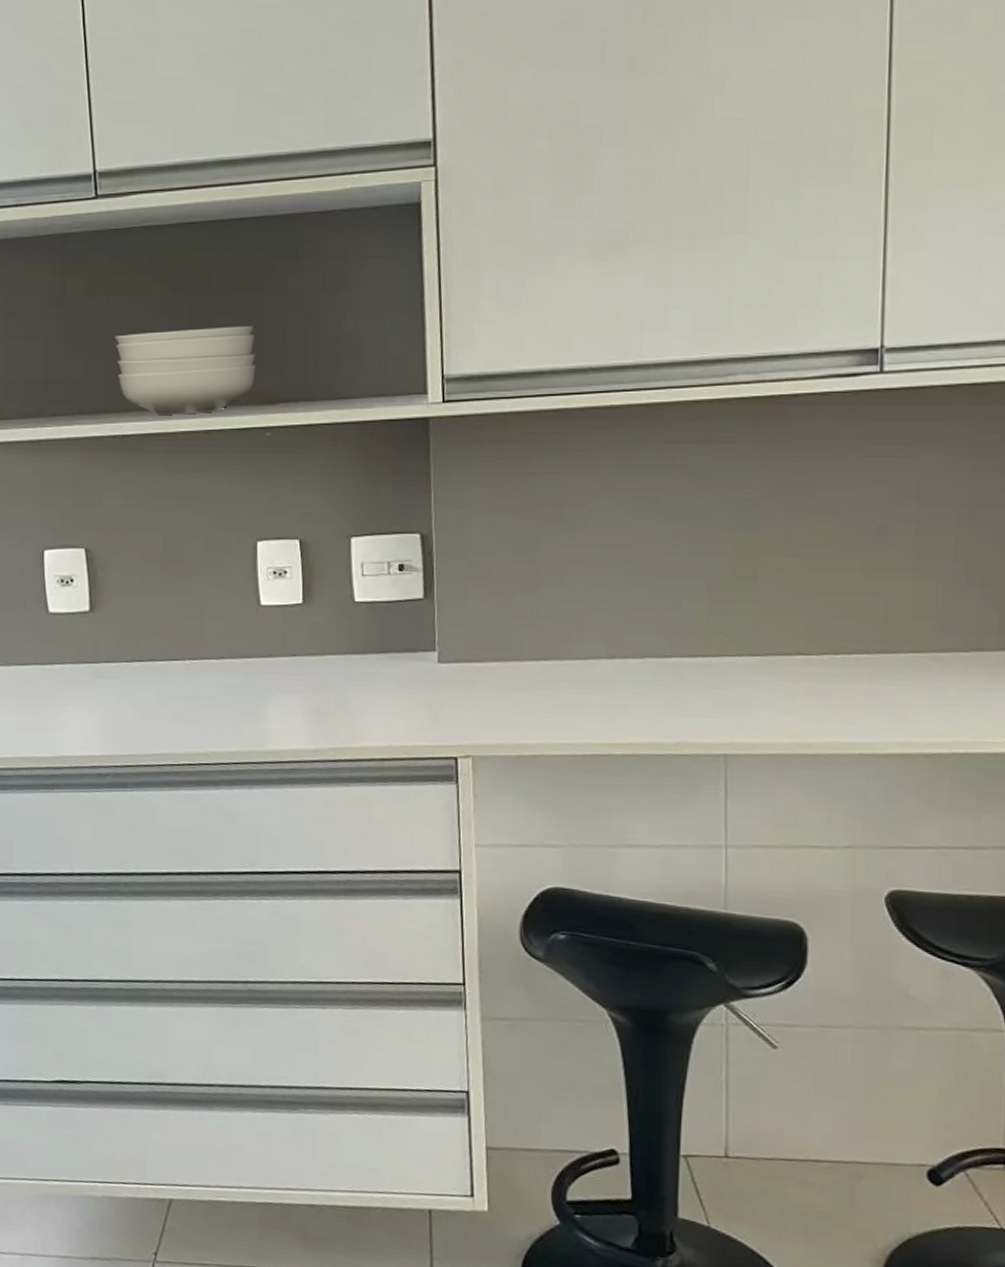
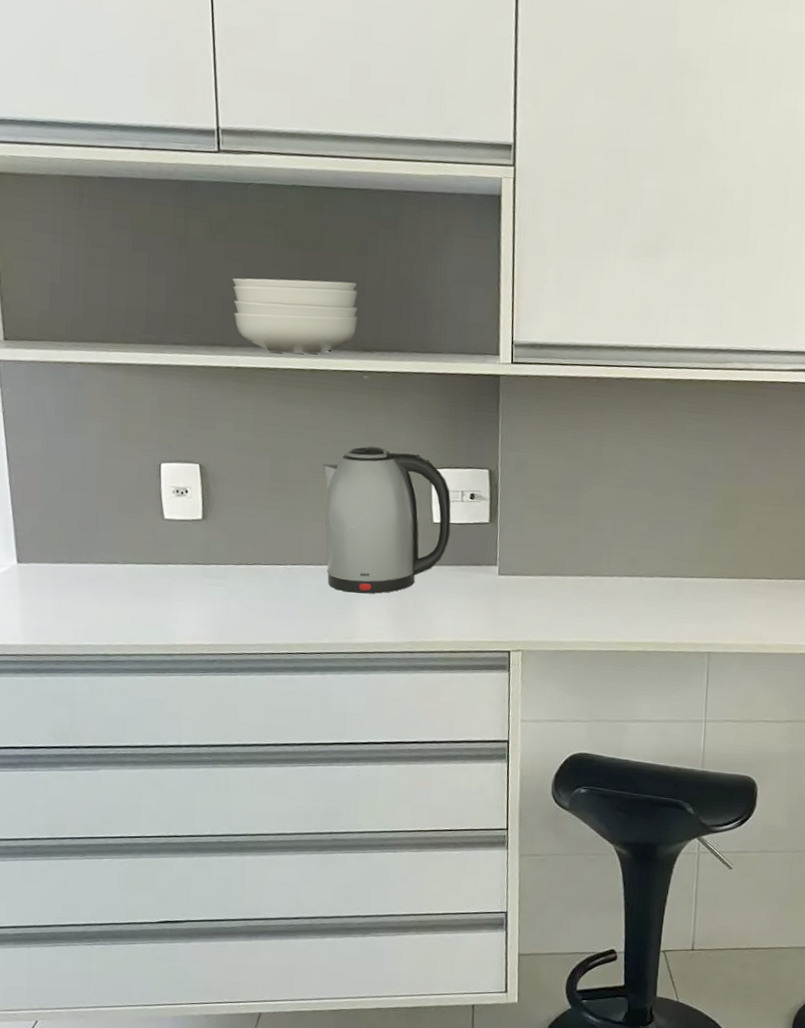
kettle: none [222,515,377,691] -> present [322,446,451,594]

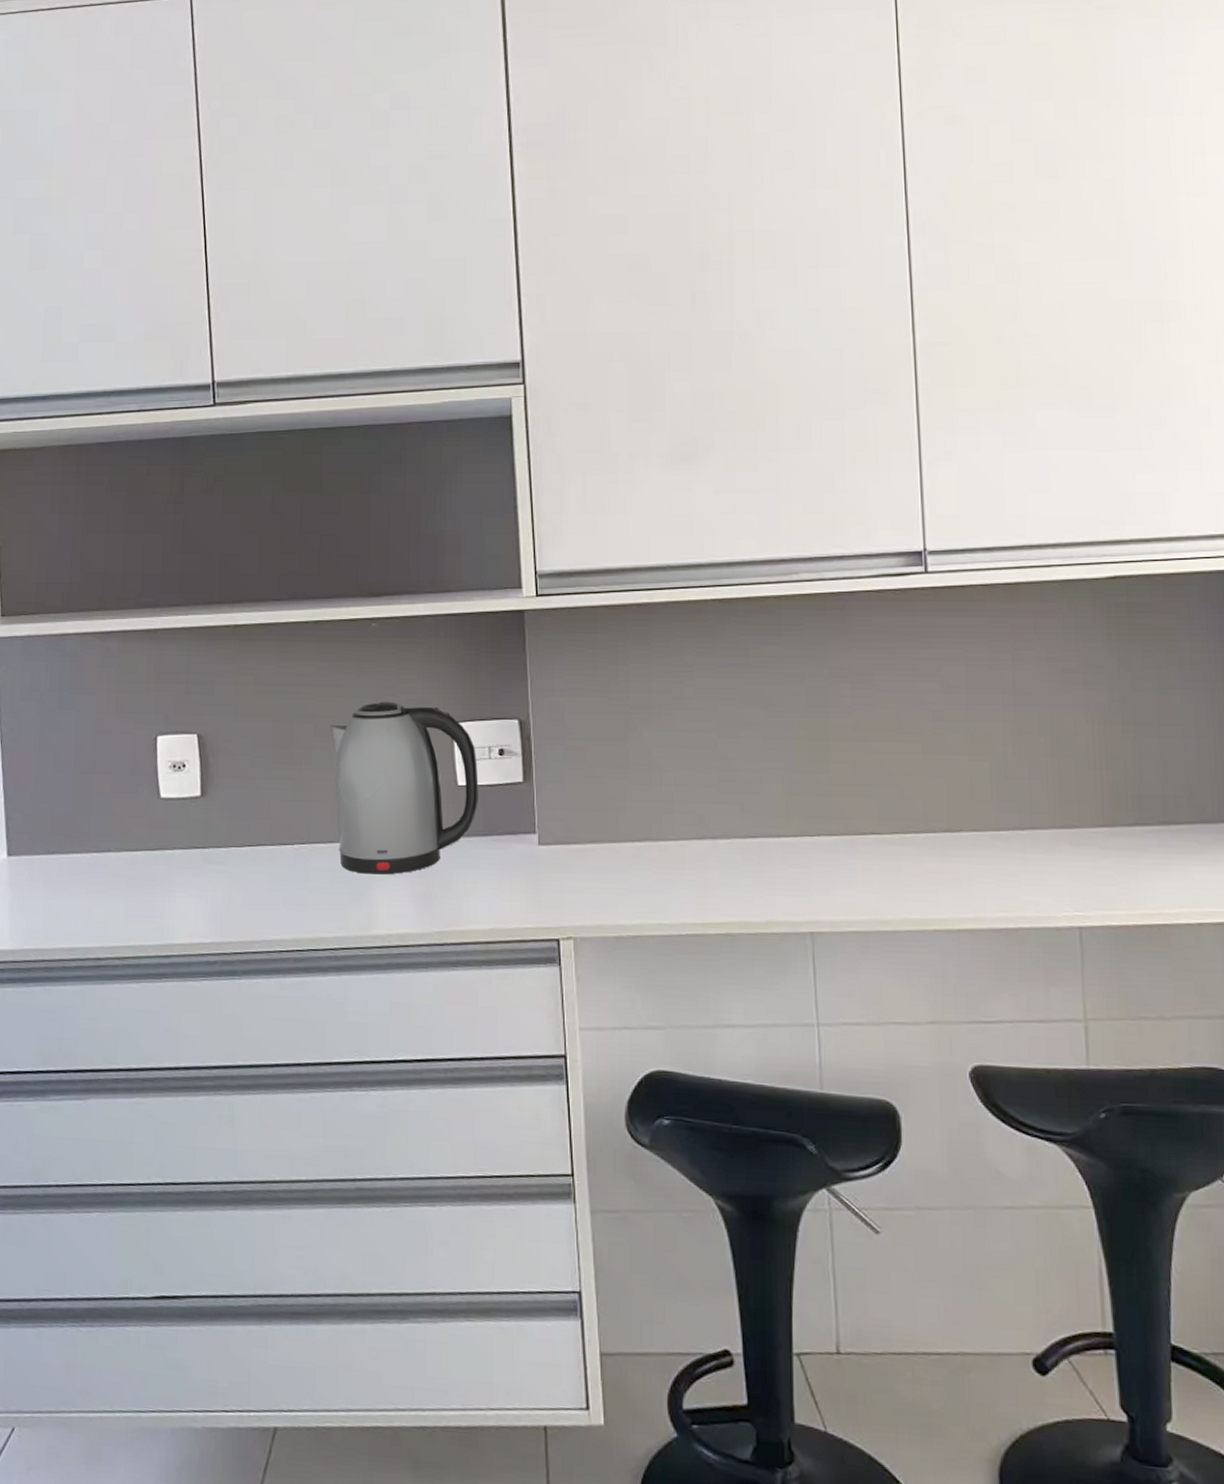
bowl: present [232,278,358,354] -> none [229,524,363,606]

